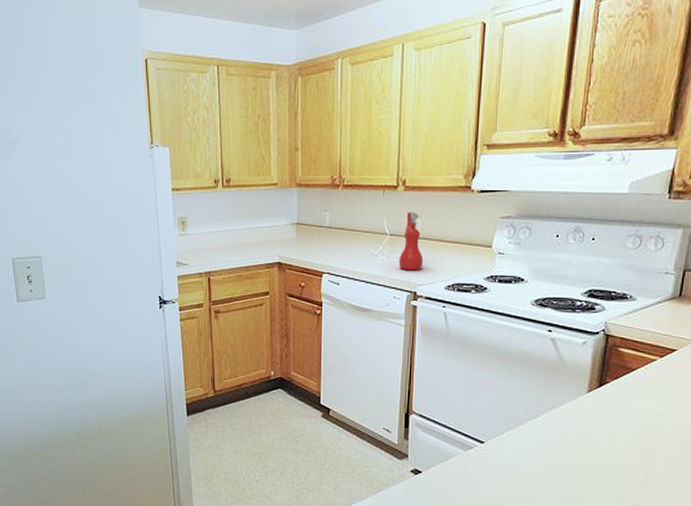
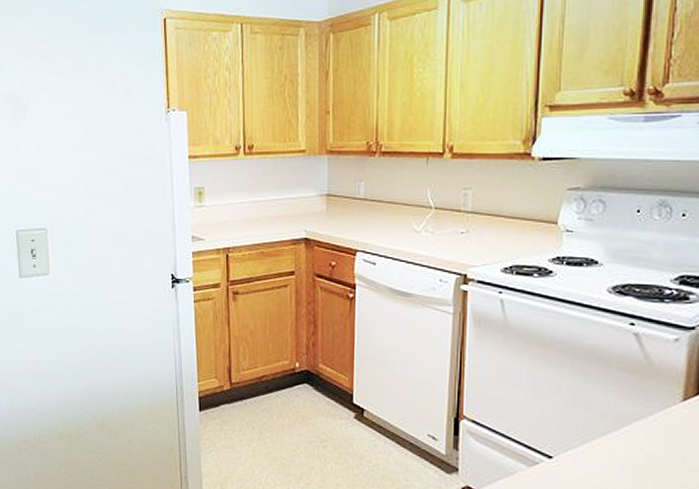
spray bottle: present [398,212,424,271] -> none [445,182,475,250]

